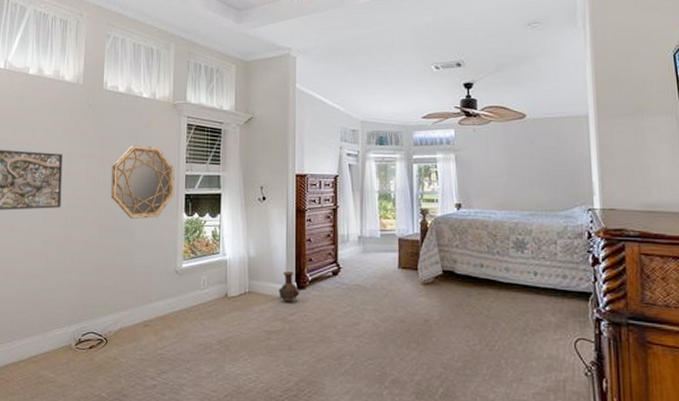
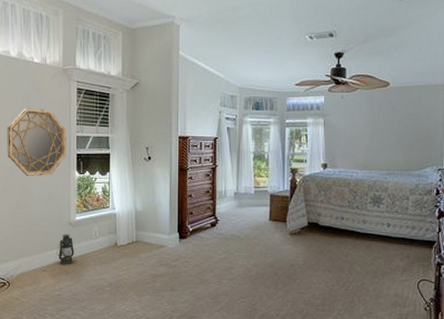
lantern: none [160,283,180,319] -> present [56,234,74,265]
vase: present [279,271,299,302] -> none [163,223,181,250]

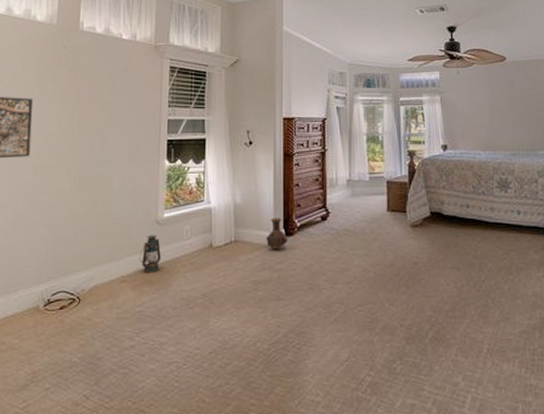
home mirror: present [7,108,66,176] -> none [86,89,156,167]
vase: none [163,223,181,250] -> present [266,218,287,250]

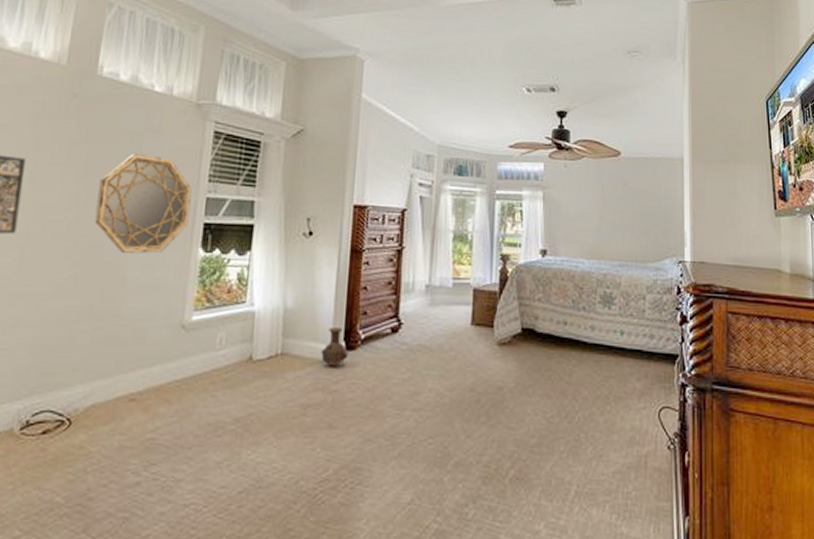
home mirror: none [86,89,156,167] -> present [94,154,192,254]
lantern: present [139,235,161,273] -> none [155,342,185,391]

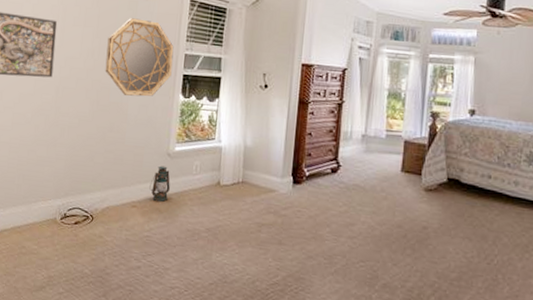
lantern: none [155,342,185,391] -> present [149,165,170,202]
vase: present [321,327,348,367] -> none [273,164,295,196]

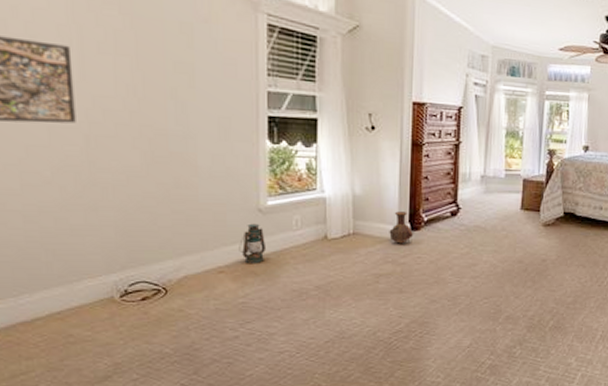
home mirror: present [105,18,174,97] -> none [155,45,252,144]
vase: none [273,164,295,196] -> present [389,211,413,244]

